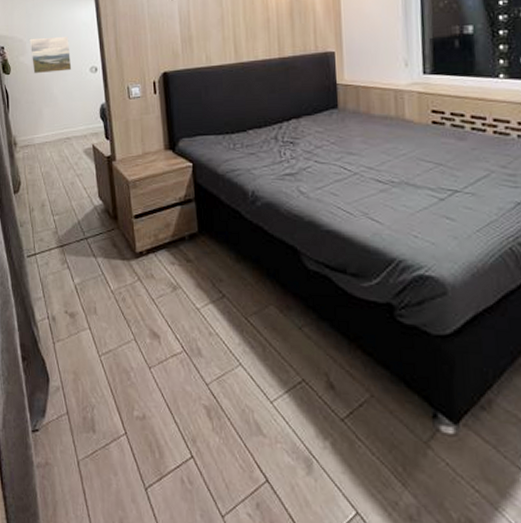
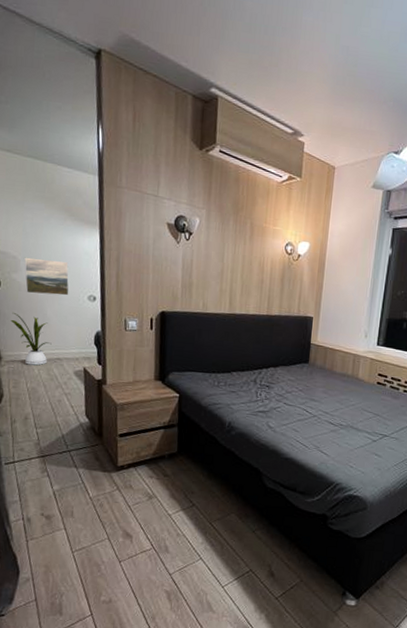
house plant: none [22,95,60,148] -> present [10,312,52,366]

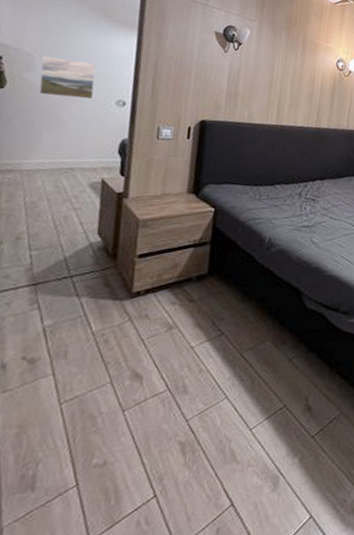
house plant: present [10,312,52,366] -> none [13,114,64,176]

